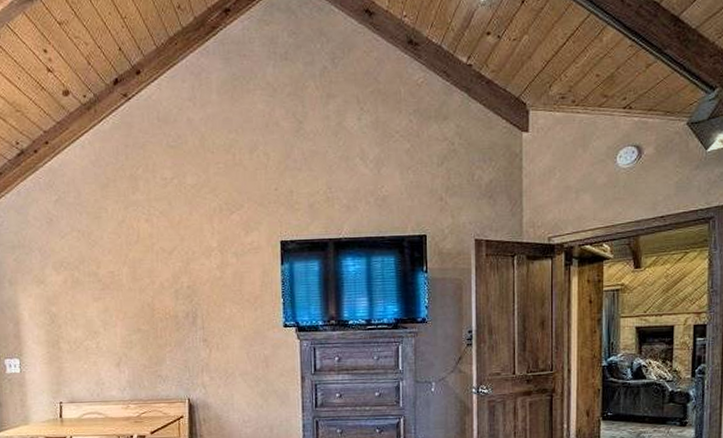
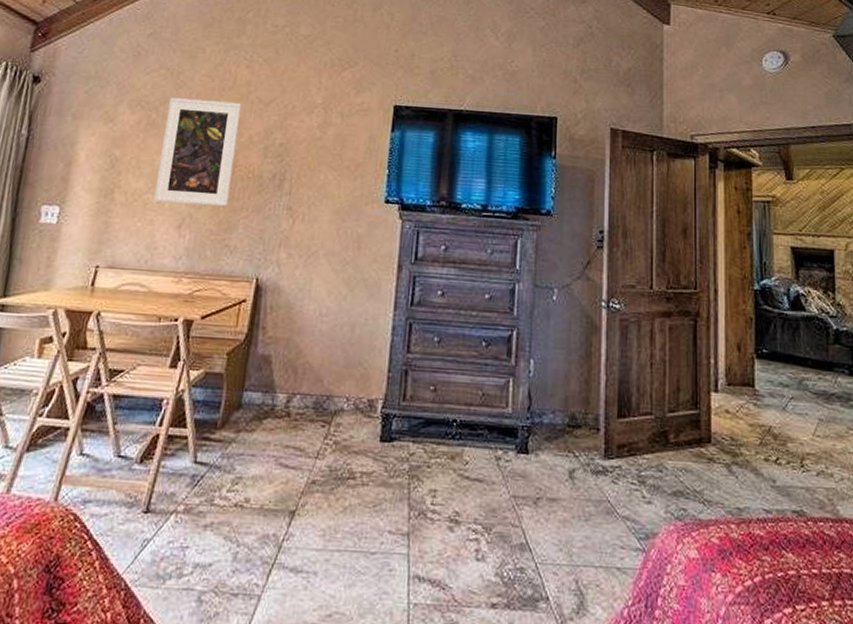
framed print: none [87,254,154,346] -> present [153,98,242,206]

